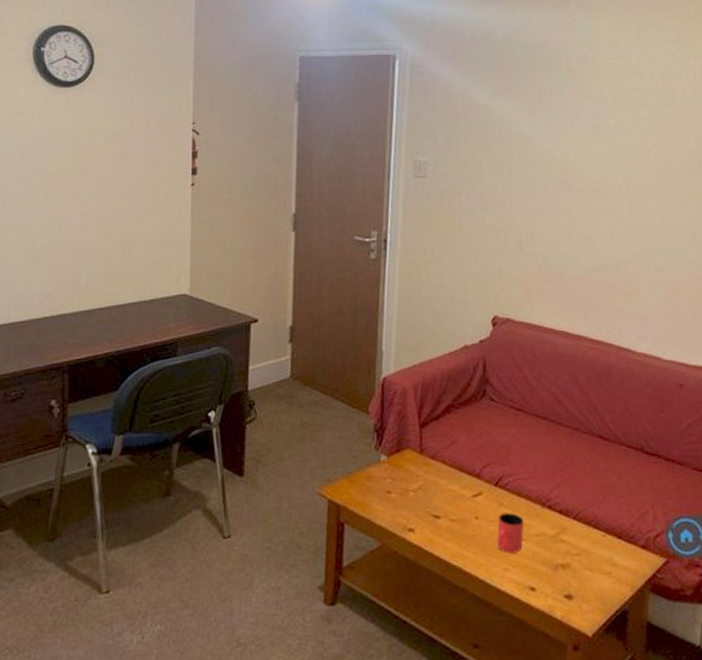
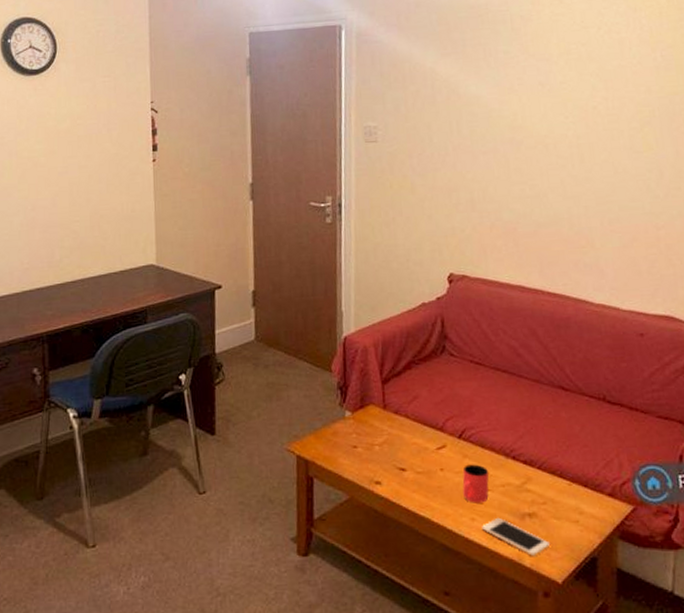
cell phone: none [514,568,581,608] -> present [482,517,550,556]

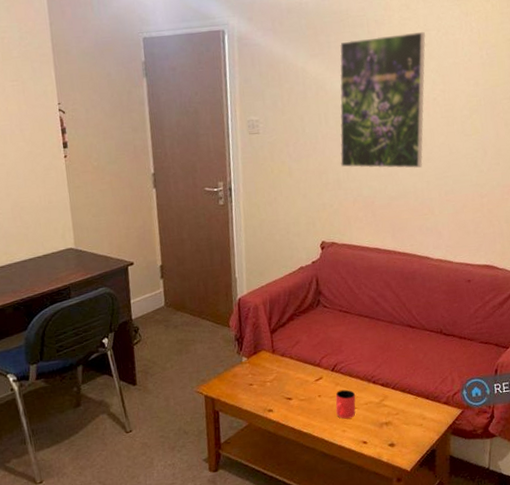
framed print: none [474,29,583,191] -> present [339,31,426,169]
cell phone: present [482,517,550,556] -> none [351,427,401,453]

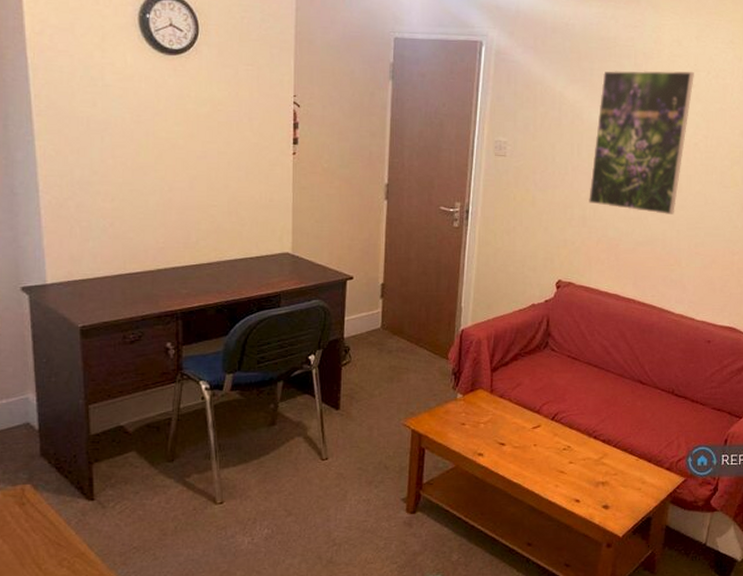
cup: present [335,389,356,419] -> none [551,441,573,473]

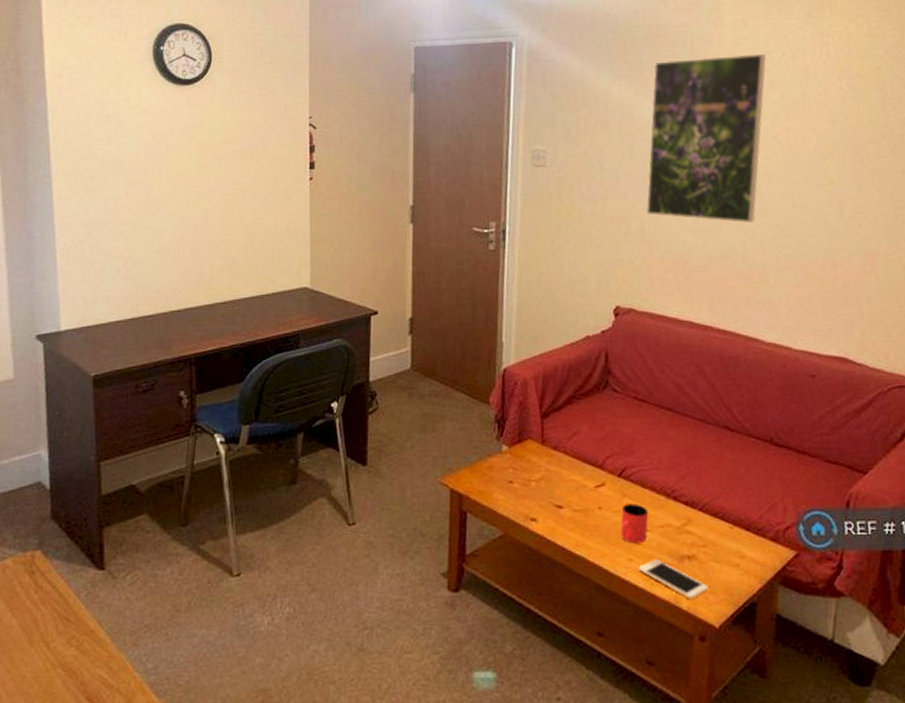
cup: none [551,441,573,473] -> present [620,503,648,544]
cell phone: none [563,484,616,515] -> present [639,558,708,599]

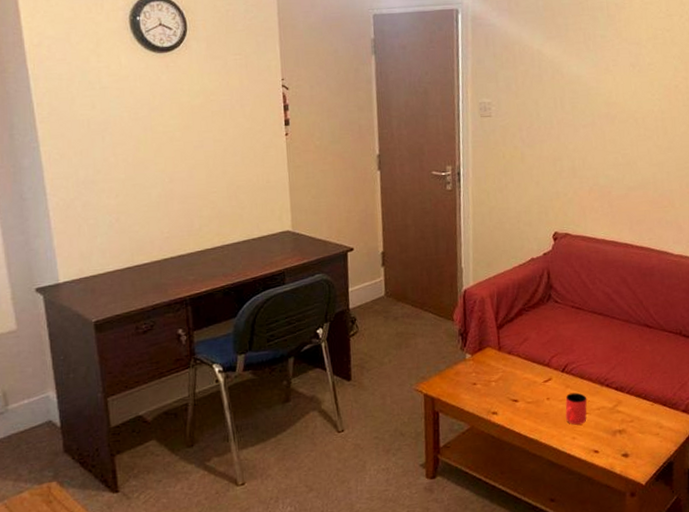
cell phone: present [639,558,708,599] -> none [581,435,636,464]
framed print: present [645,53,766,224] -> none [575,16,668,159]

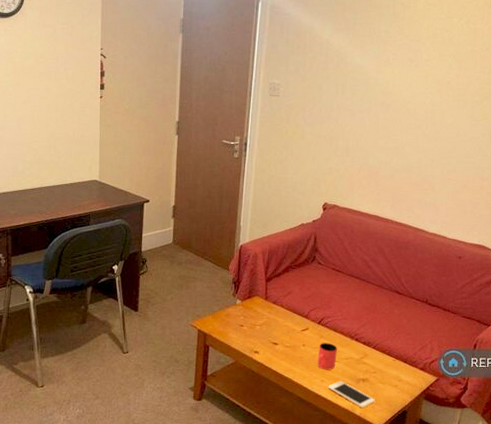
cell phone: none [581,435,636,464] -> present [328,380,375,408]

